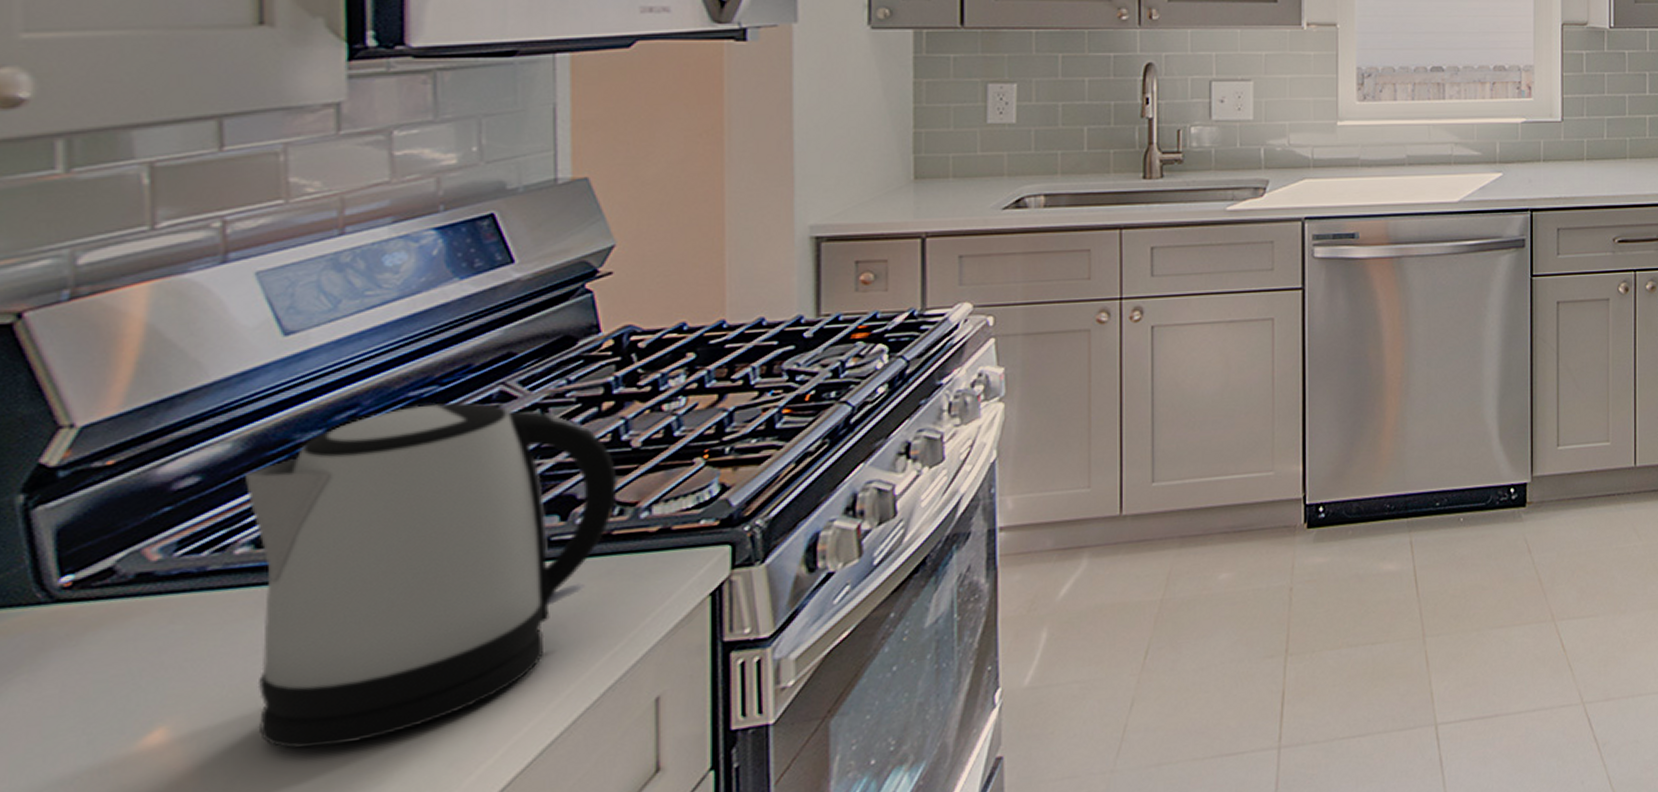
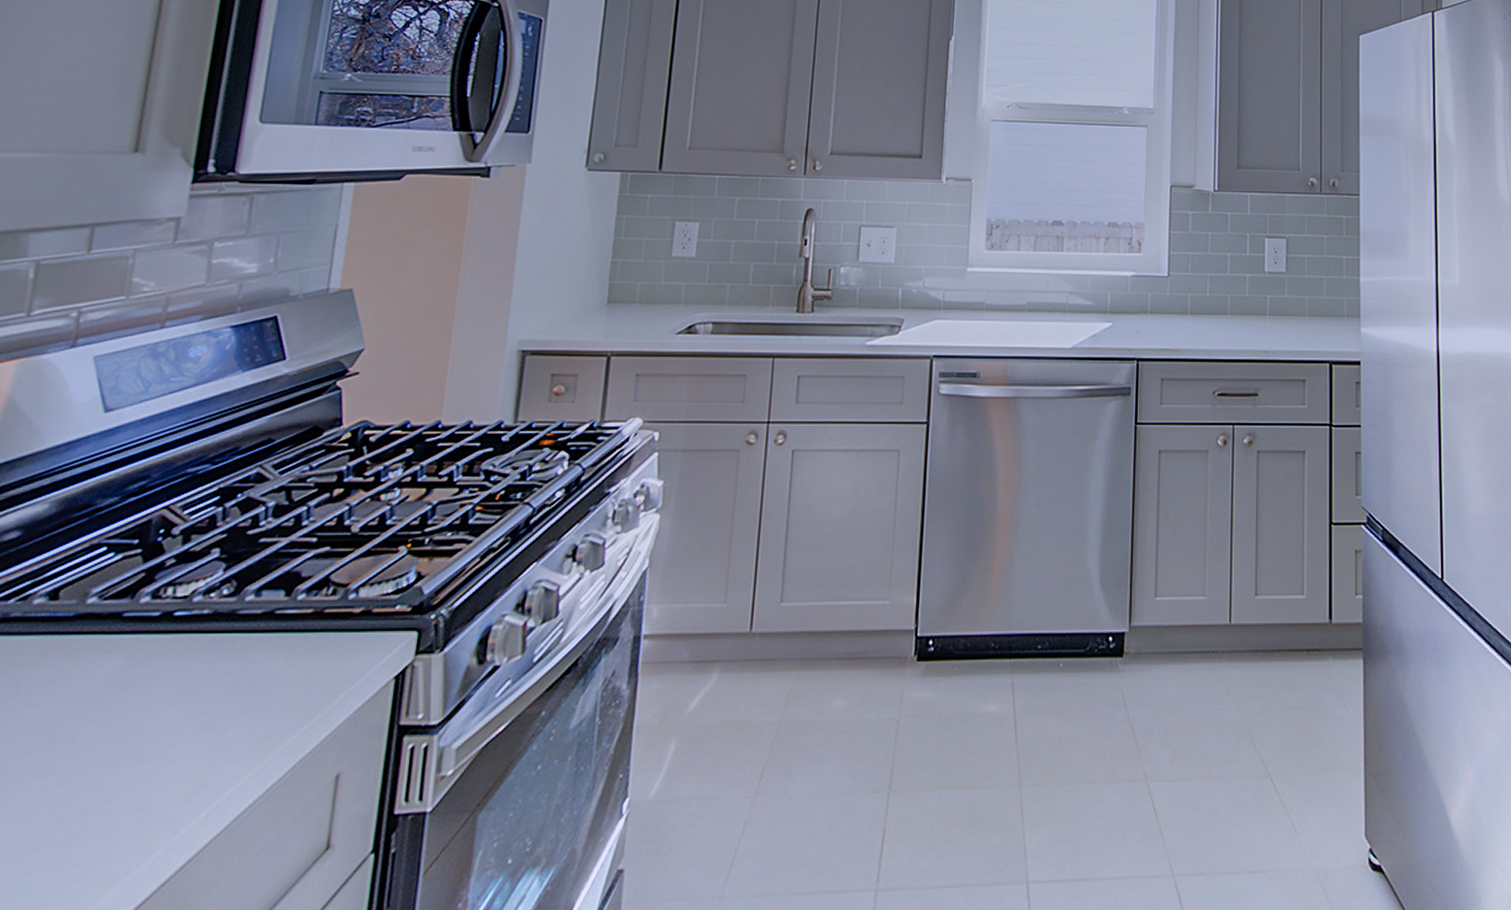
kettle: present [245,401,617,750] -> none [20,479,336,793]

